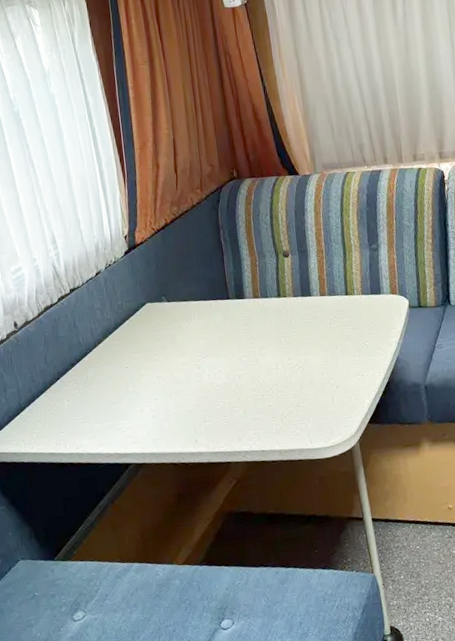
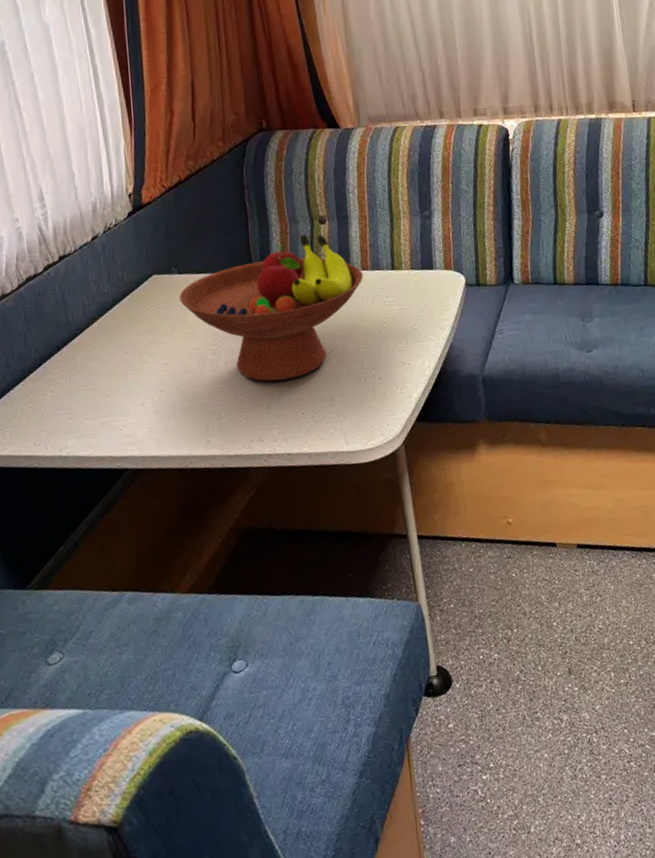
fruit bowl: none [169,266,322,391] -> present [179,234,363,382]

